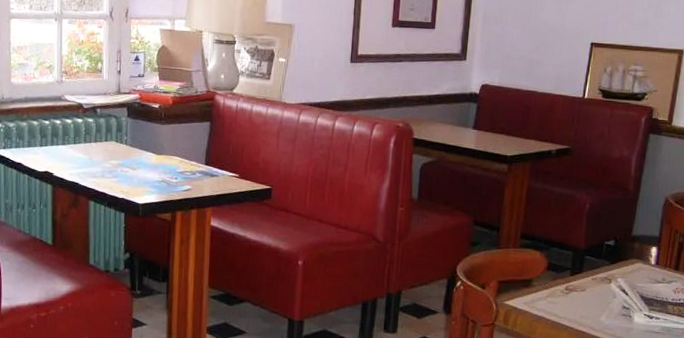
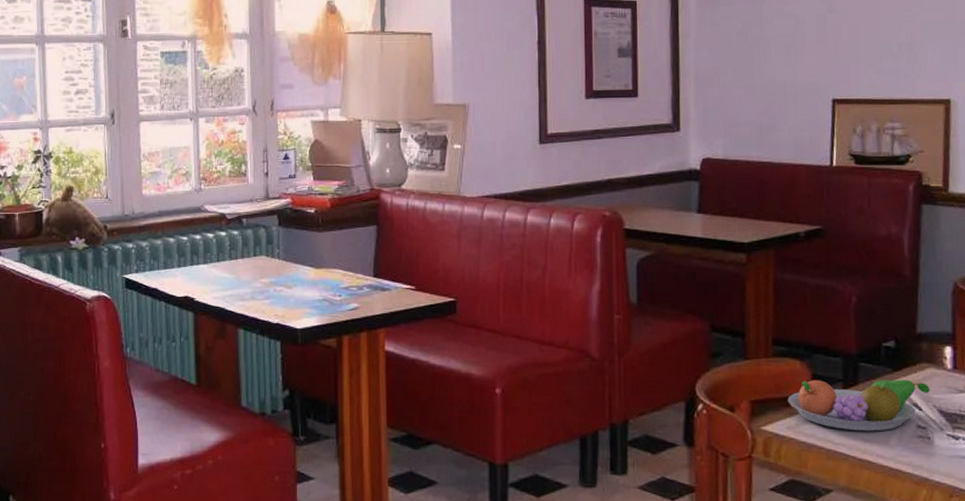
fruit bowl: none [527,267,636,309] -> present [787,379,930,432]

